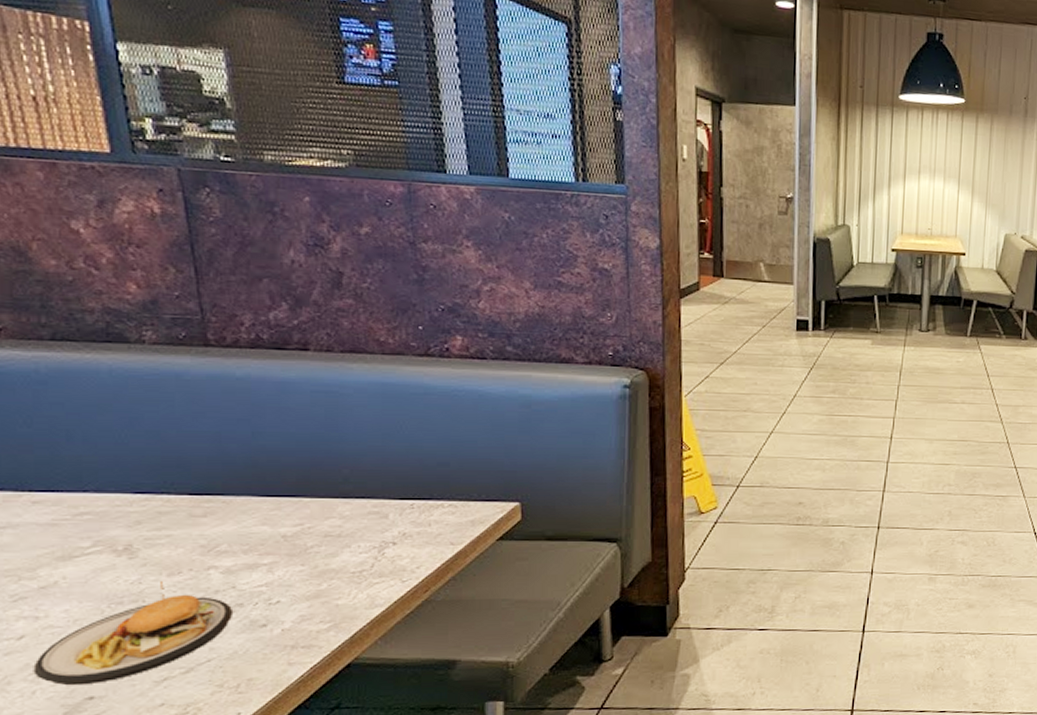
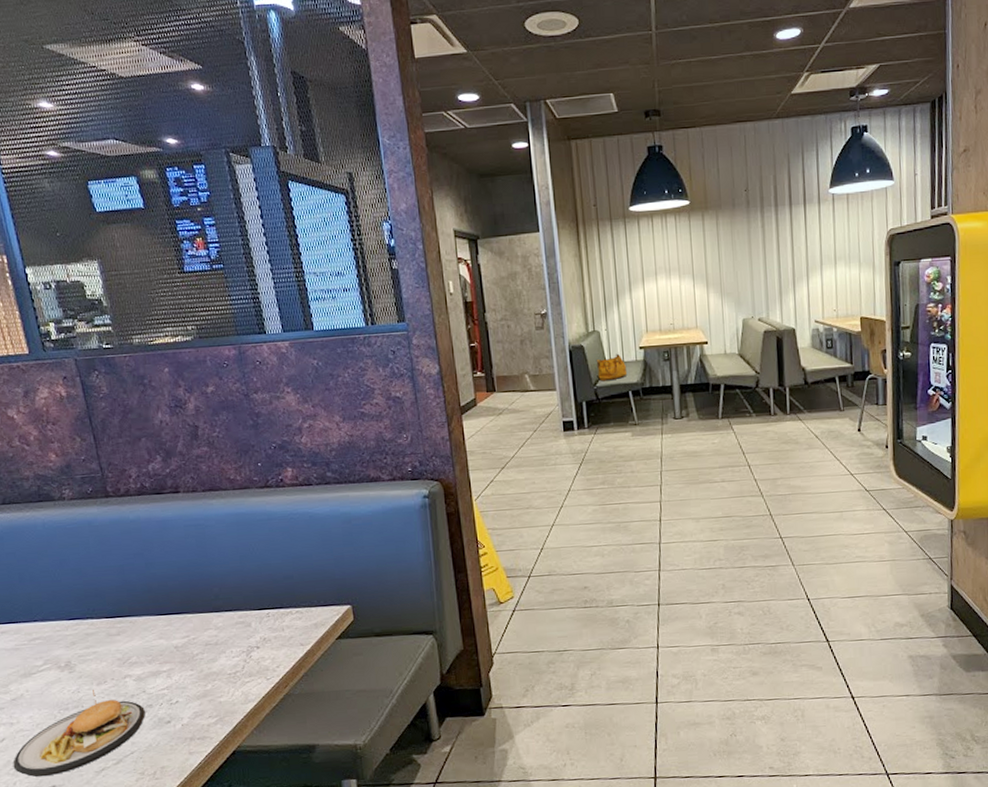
handbag: none [842,252,875,281] -> present [596,353,628,381]

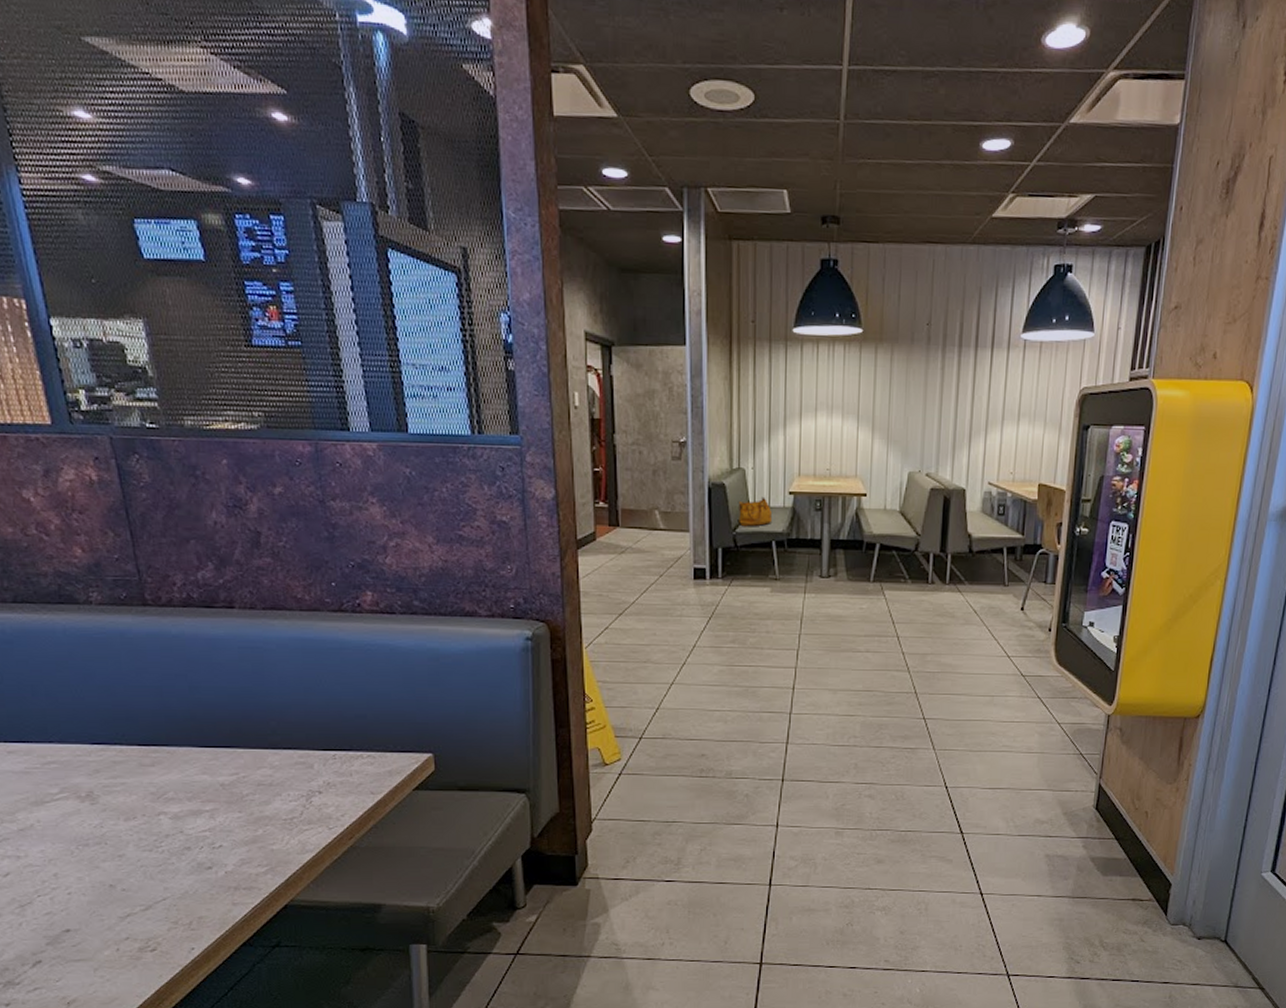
burger: present [13,689,145,777] -> none [18,825,182,919]

